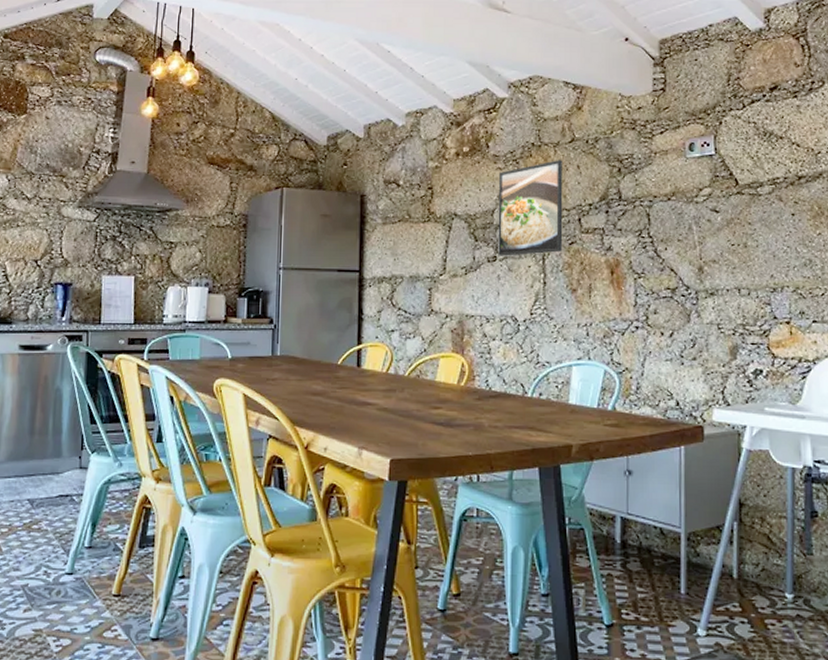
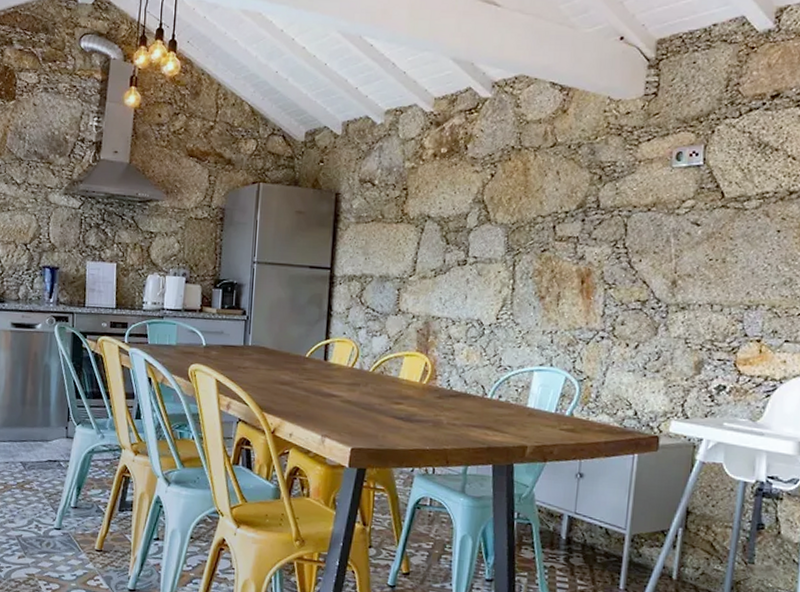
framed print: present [498,160,563,256] -> none [468,165,542,261]

